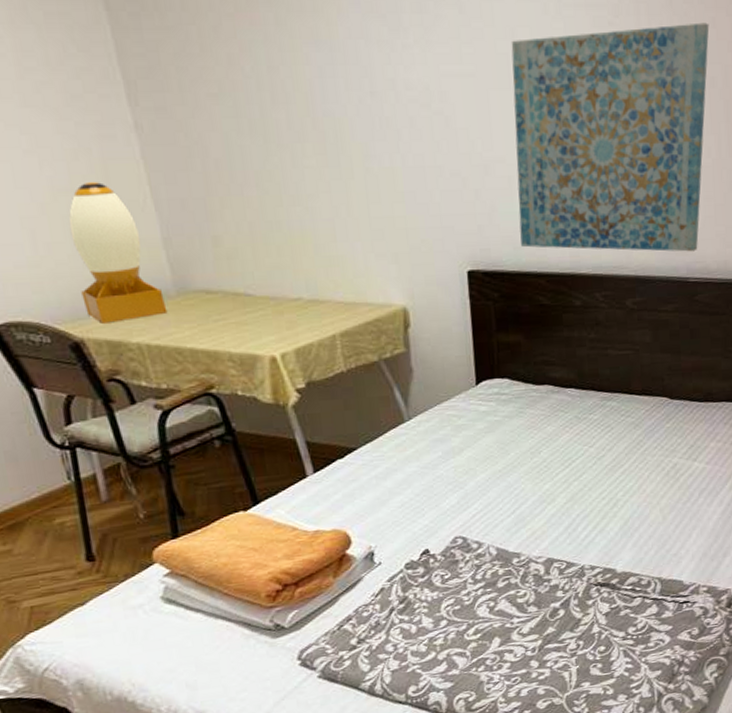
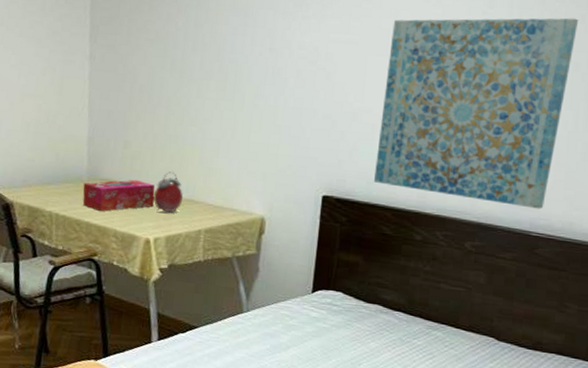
desk lamp: present [69,181,168,323] -> none [20,91,78,194]
tissue box: none [172,284,270,332] -> present [82,179,155,211]
alarm clock: none [267,268,305,321] -> present [153,171,183,213]

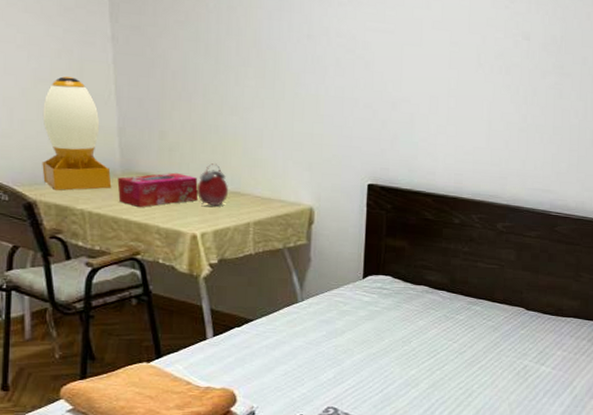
desk lamp: none [20,91,78,194] -> present [42,75,112,191]
wall art: present [374,18,579,209] -> none [415,10,585,191]

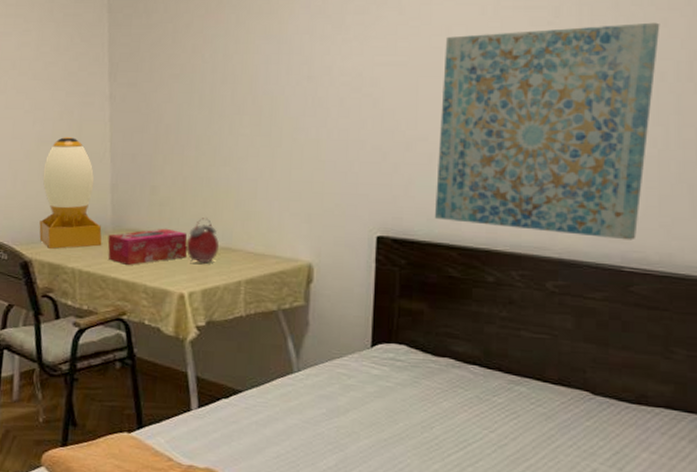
wall art: none [415,10,585,191] -> present [435,22,660,240]

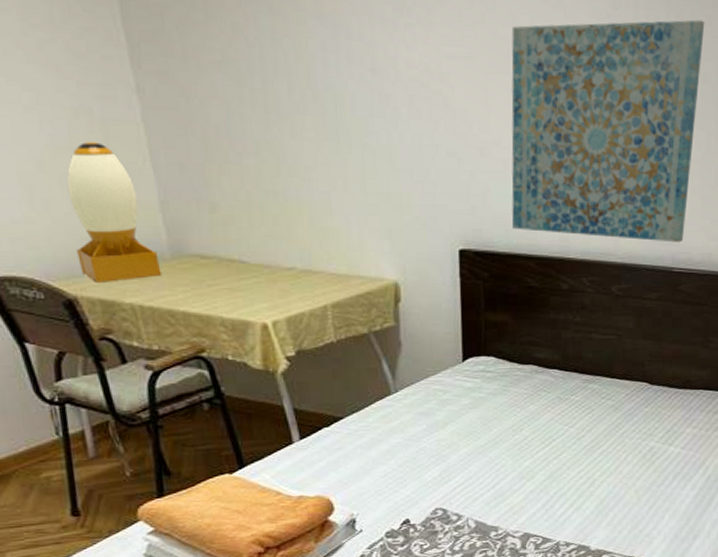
tissue box: present [107,228,188,265] -> none [167,251,263,296]
alarm clock: present [186,218,219,264] -> none [261,237,298,289]

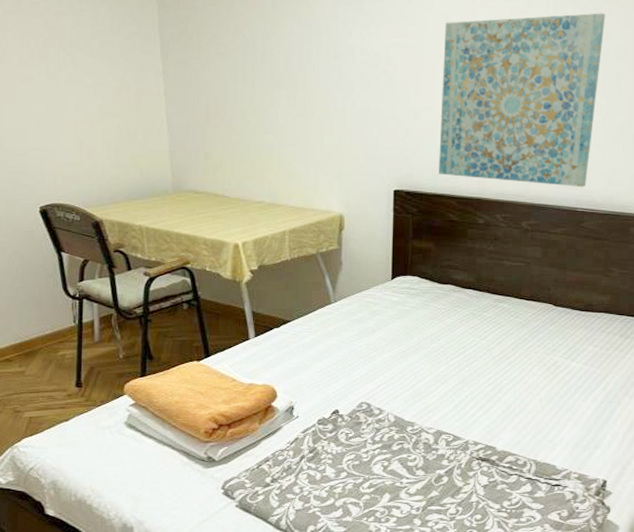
desk lamp: present [67,141,162,282] -> none [107,109,165,209]

